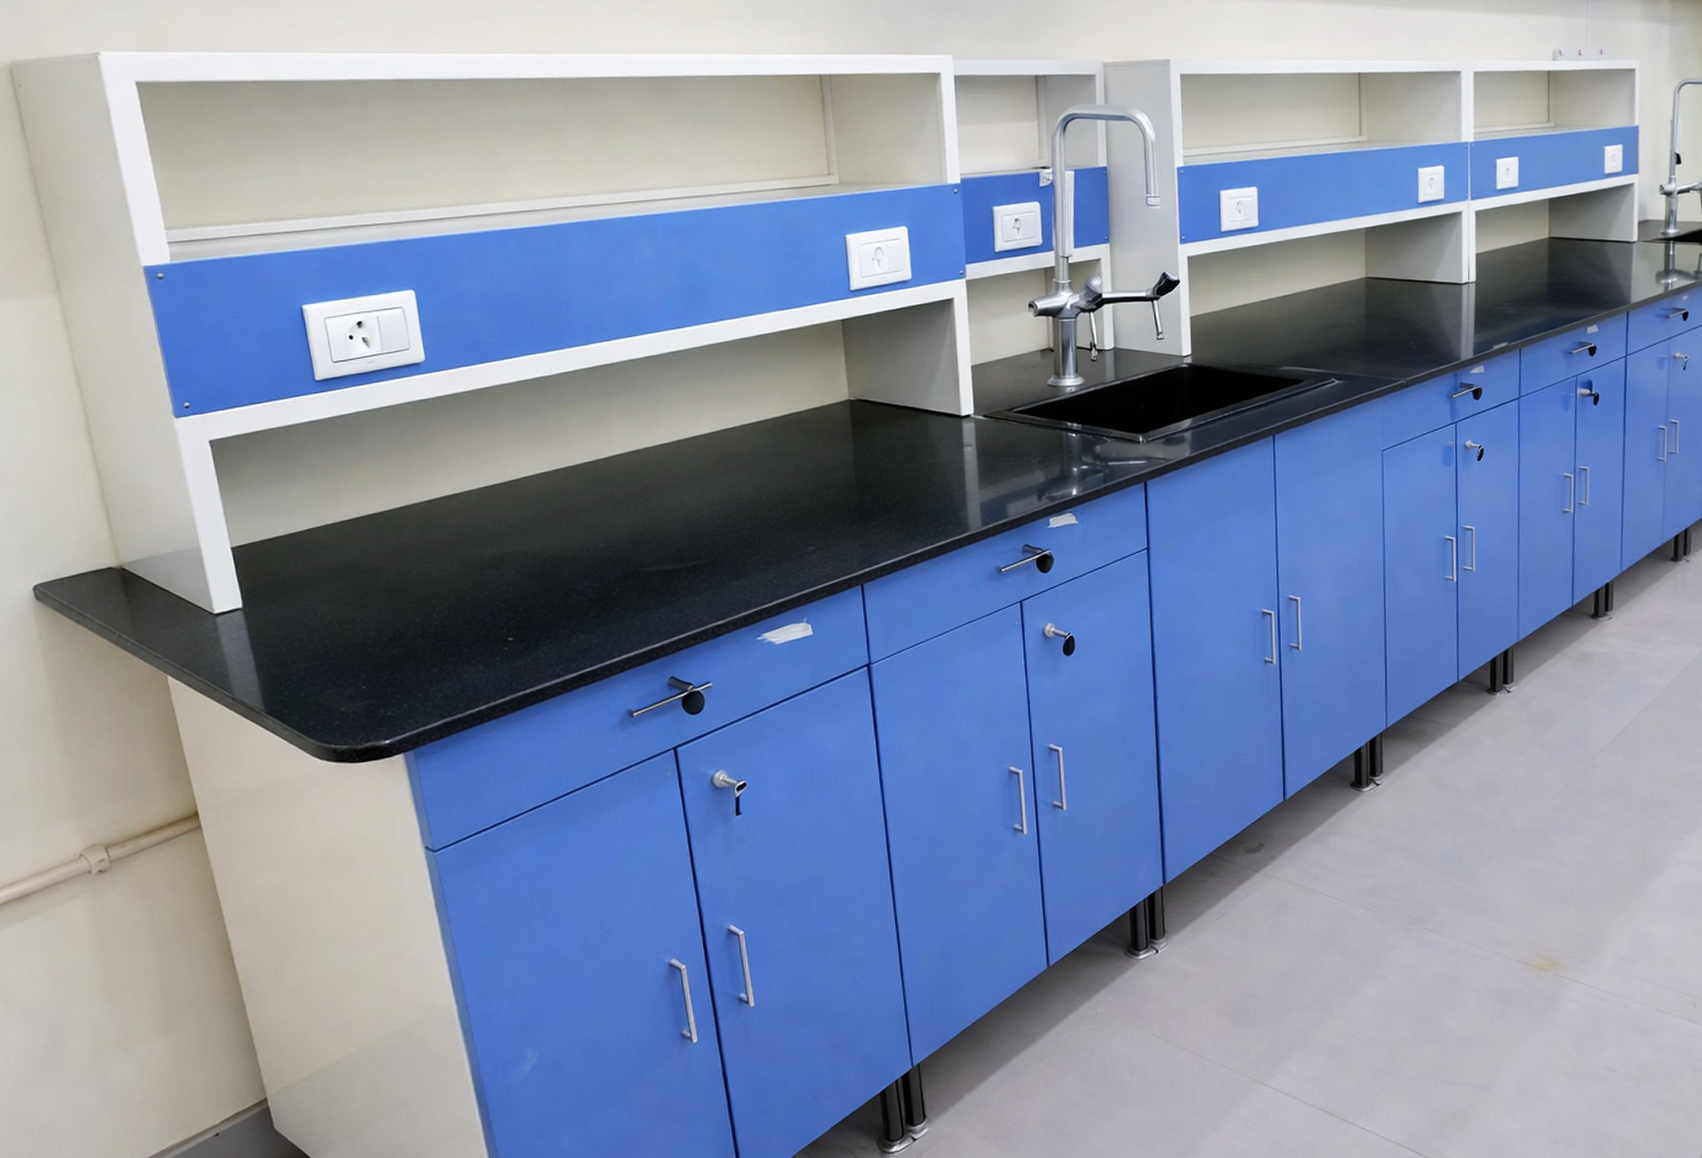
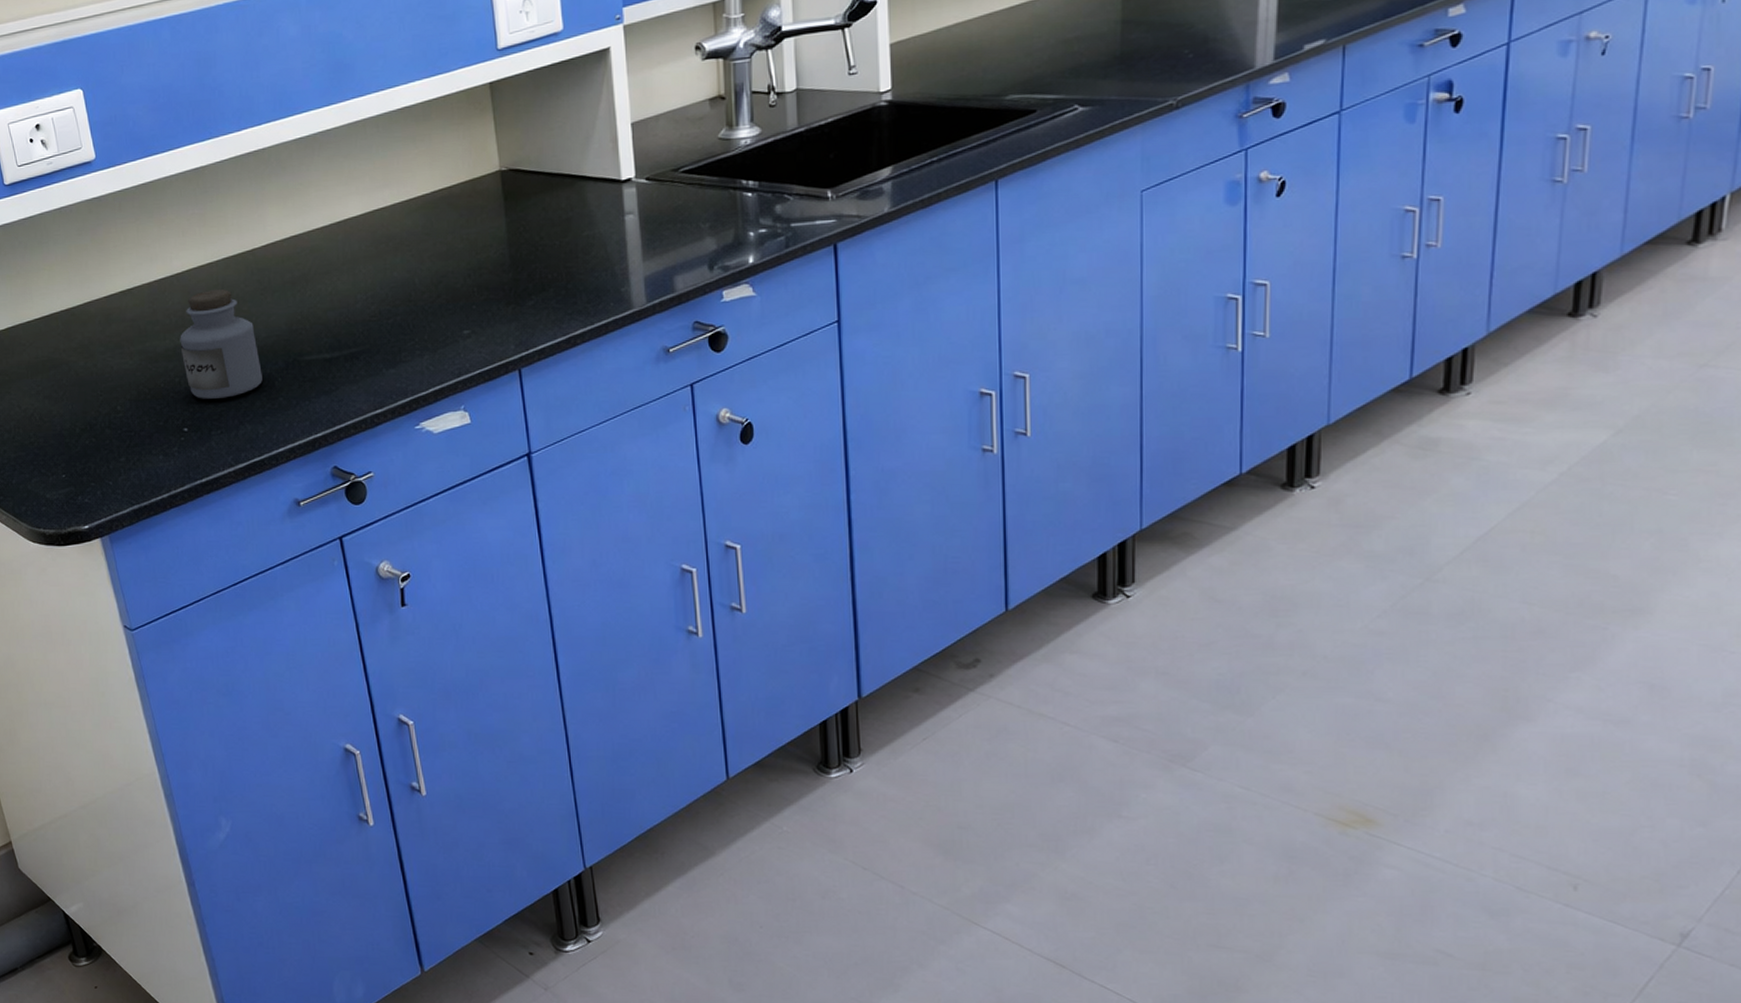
jar: none [509,497,599,608] -> present [180,289,263,399]

